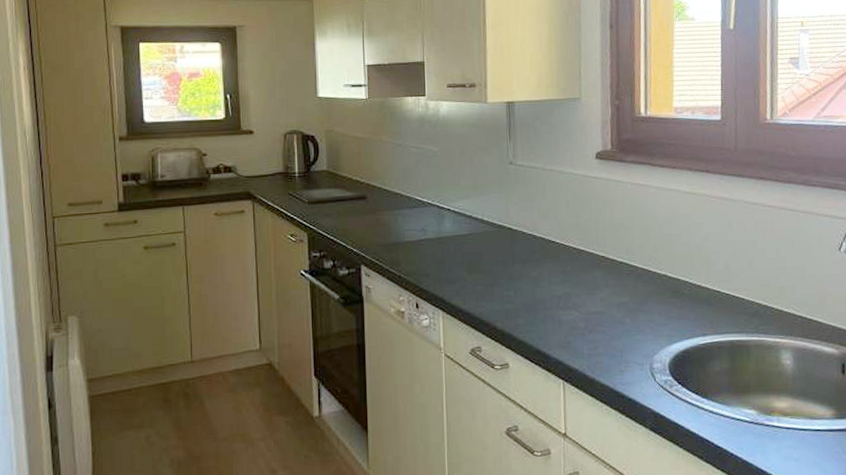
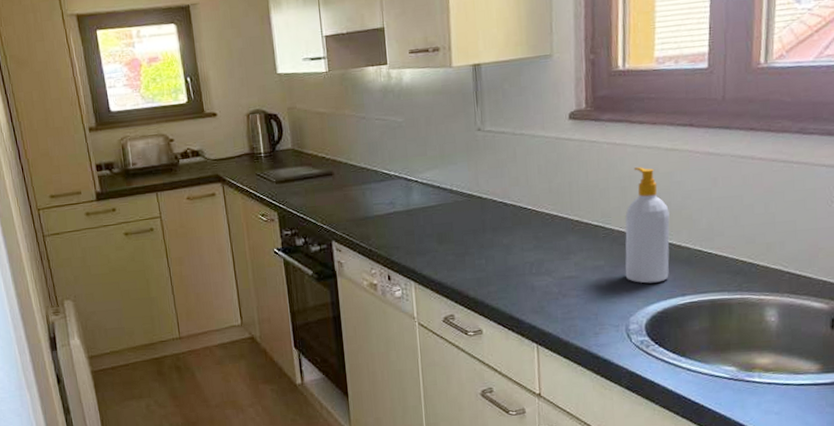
soap bottle: none [648,208,690,322] -> present [625,167,670,284]

